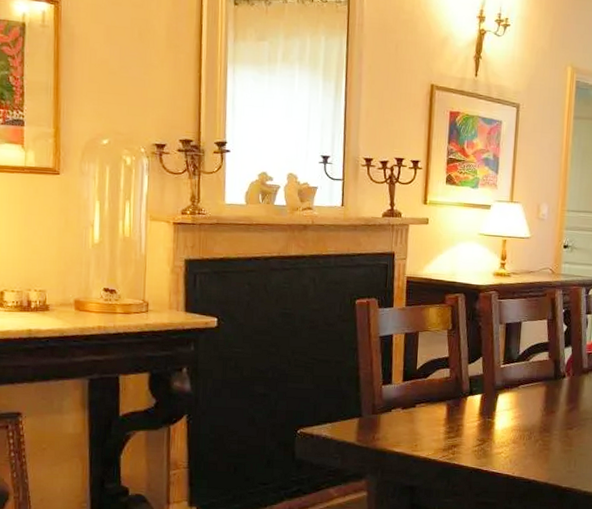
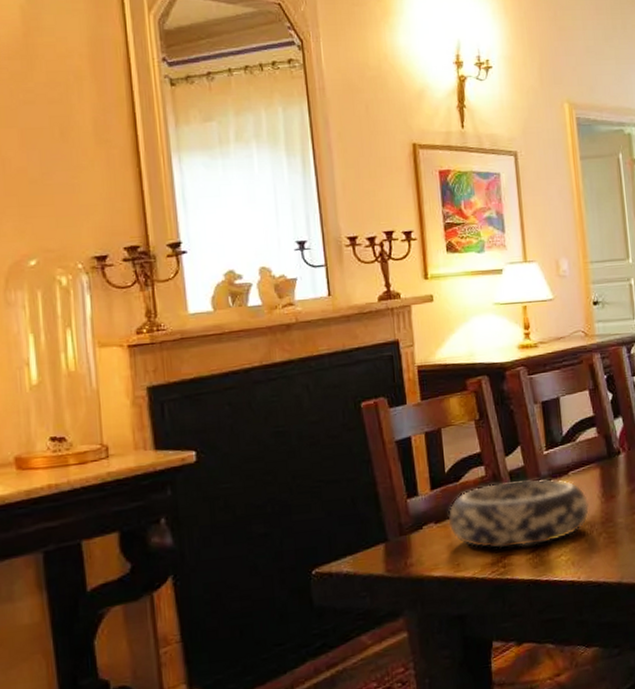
decorative bowl: none [413,384,532,441] -> present [447,478,590,549]

